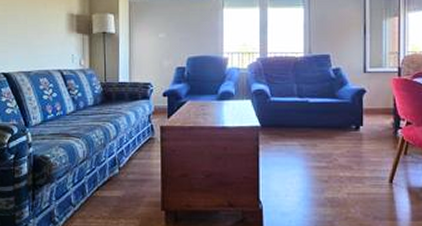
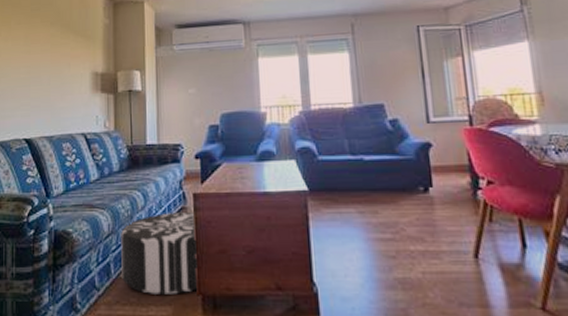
pouf: none [95,141,163,210] -> present [121,211,200,295]

